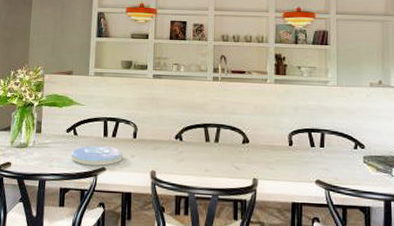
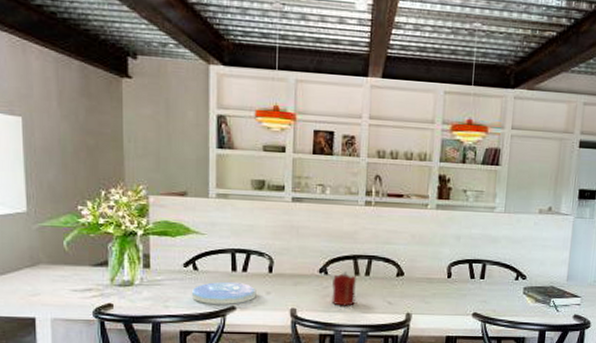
candle: none [186,139,208,170] -> present [332,272,357,306]

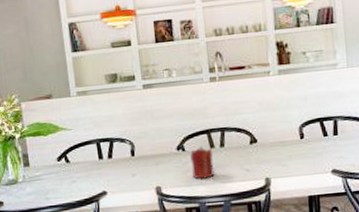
plate: present [191,282,256,304] -> none [66,169,124,192]

